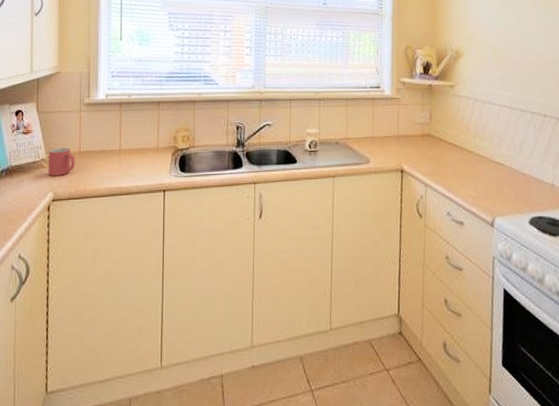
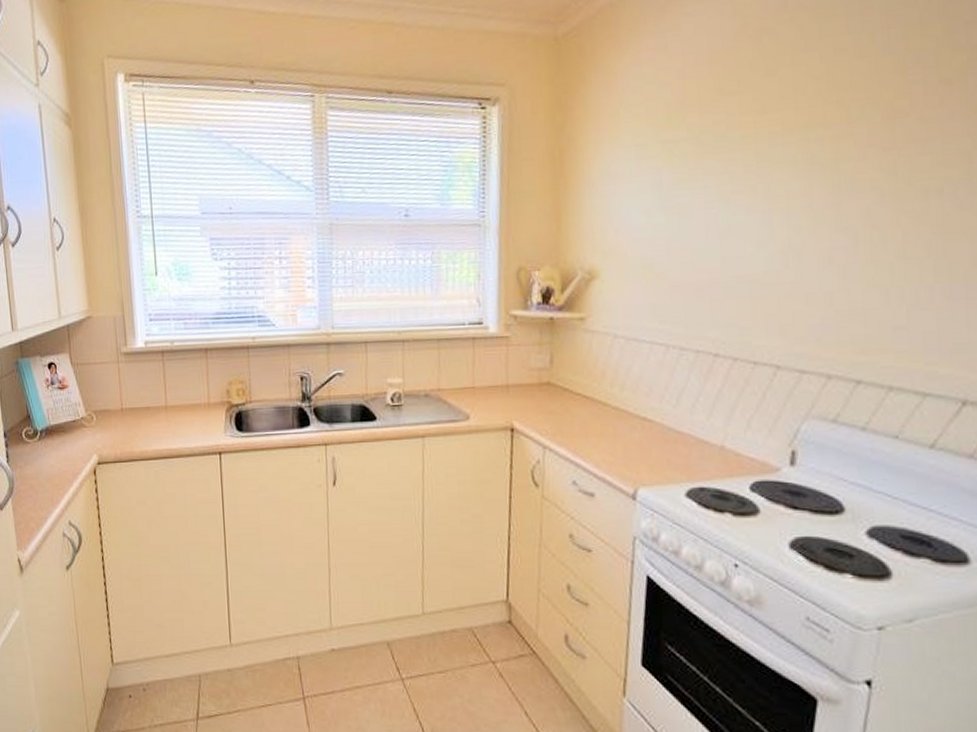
mug: present [47,148,75,176] -> none [88,404,118,436]

